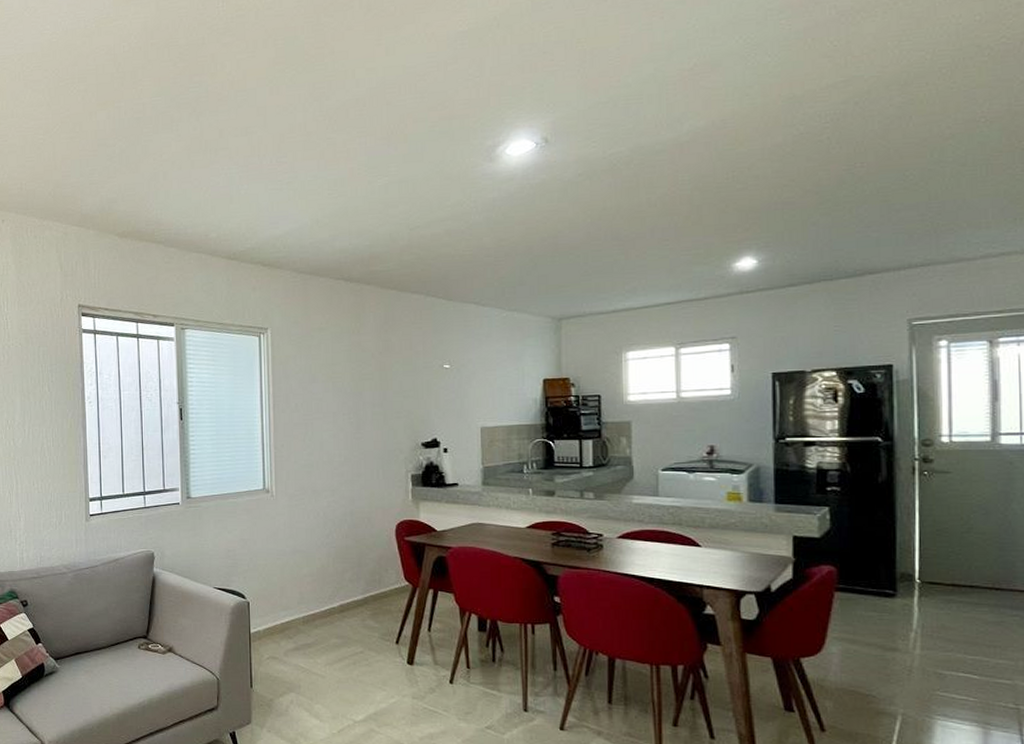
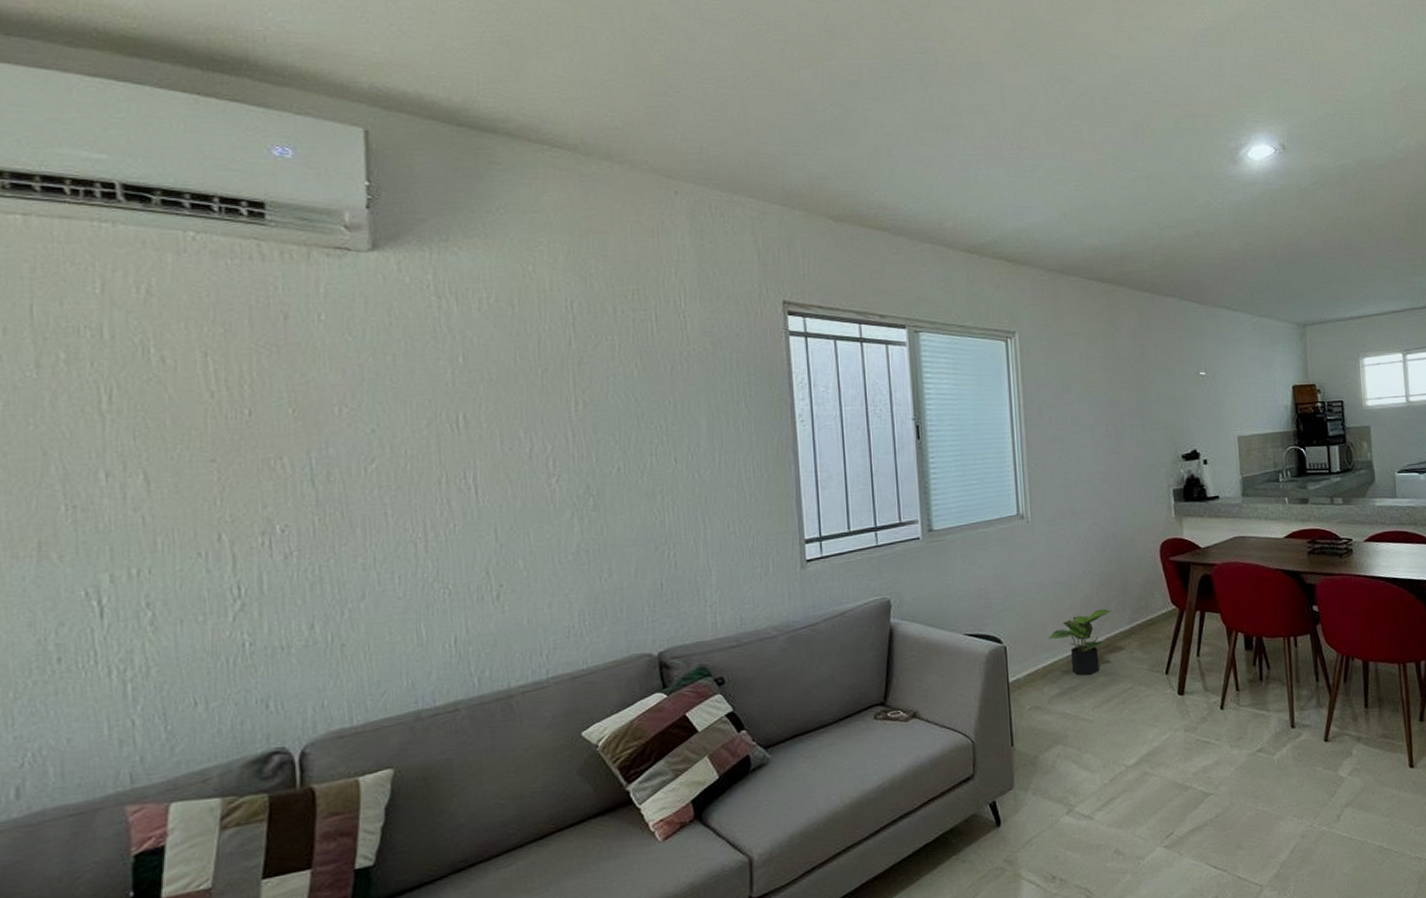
potted plant: none [286,578,346,637] -> present [1047,609,1112,676]

